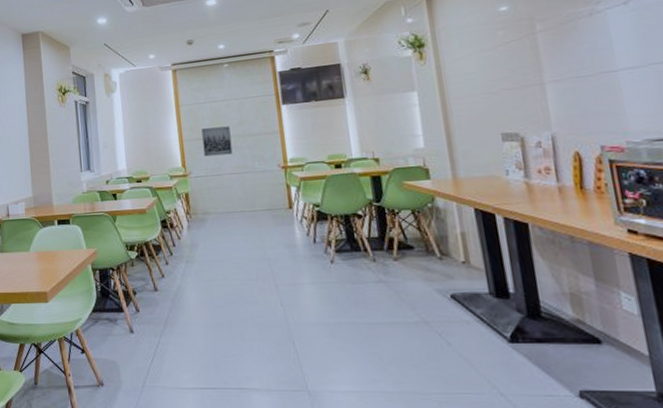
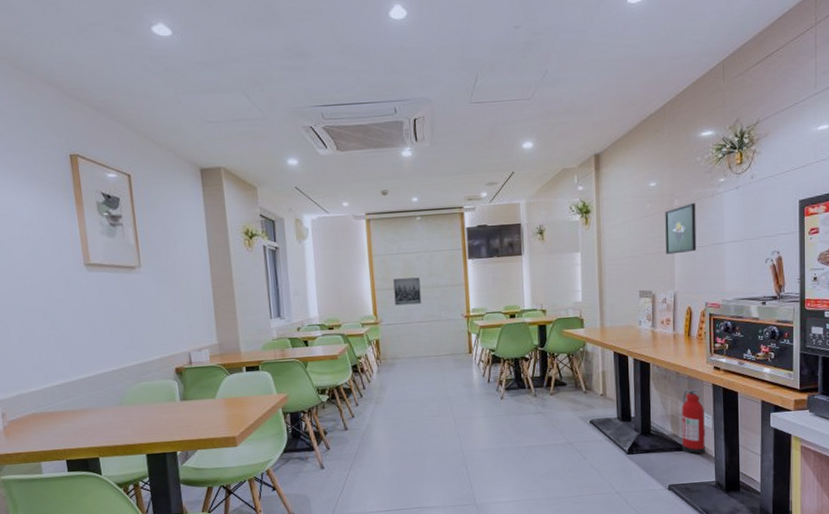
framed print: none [525,25,577,89] -> present [665,203,697,255]
fire extinguisher: none [583,258,633,351] -> present [681,388,706,454]

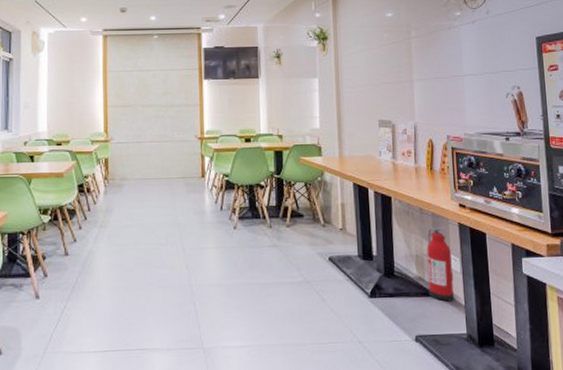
wall art: present [393,277,422,306] -> none [127,95,155,124]
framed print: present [665,203,697,255] -> none [402,35,436,85]

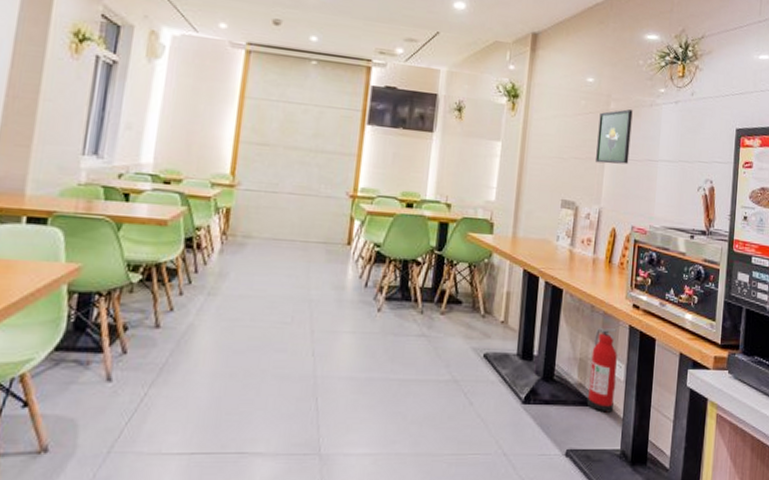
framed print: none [402,35,436,85] -> present [596,109,633,165]

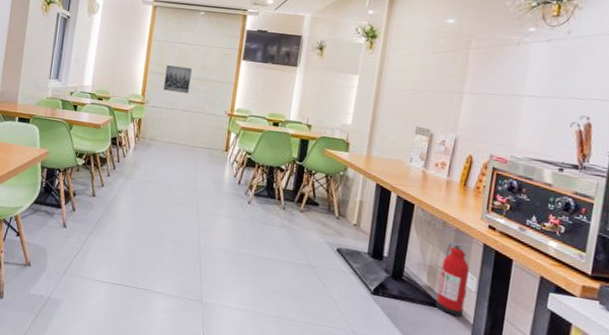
wall art: none [262,132,301,170] -> present [163,65,192,94]
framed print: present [596,109,633,165] -> none [453,47,497,98]

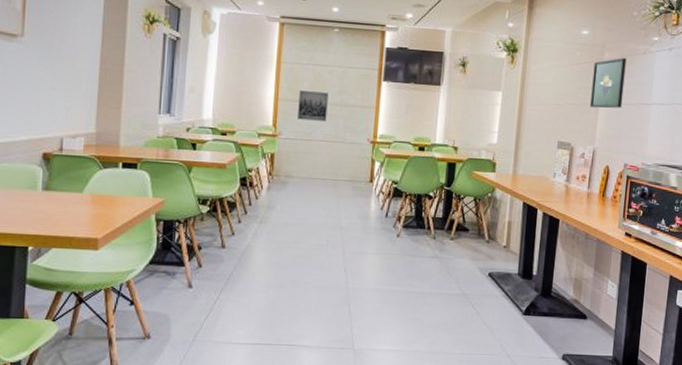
fire extinguisher: present [435,241,470,318] -> none [581,252,610,325]
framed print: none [453,47,497,98] -> present [590,58,627,109]

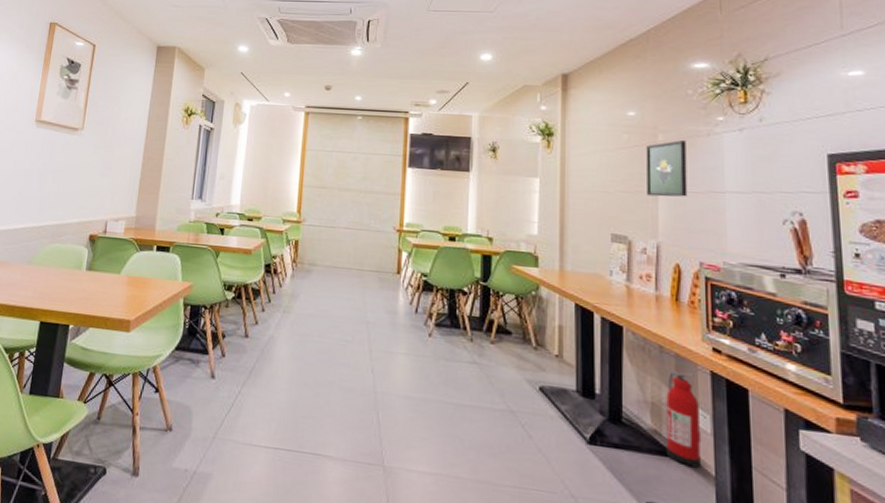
wall art: present [298,91,328,121] -> none [322,177,352,208]
fire extinguisher: none [581,252,610,325] -> present [665,369,702,468]

